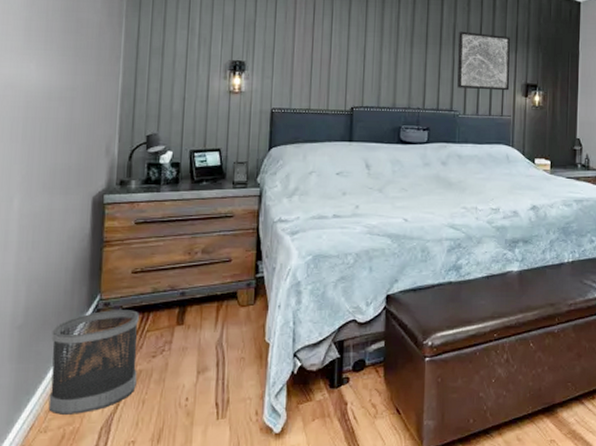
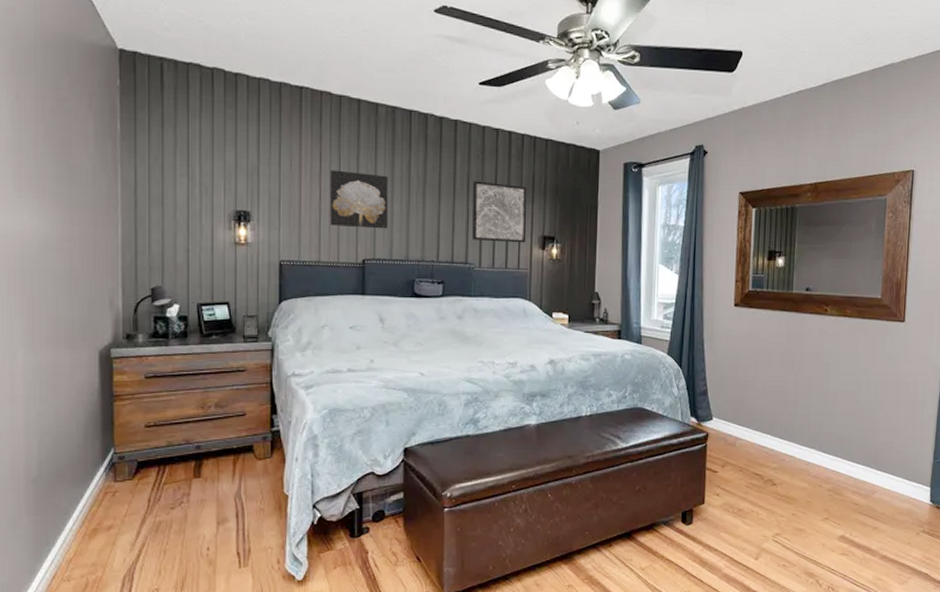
wastebasket: present [48,310,139,415] -> none [67,463,157,564]
wall art: none [320,22,378,78] -> present [329,170,388,229]

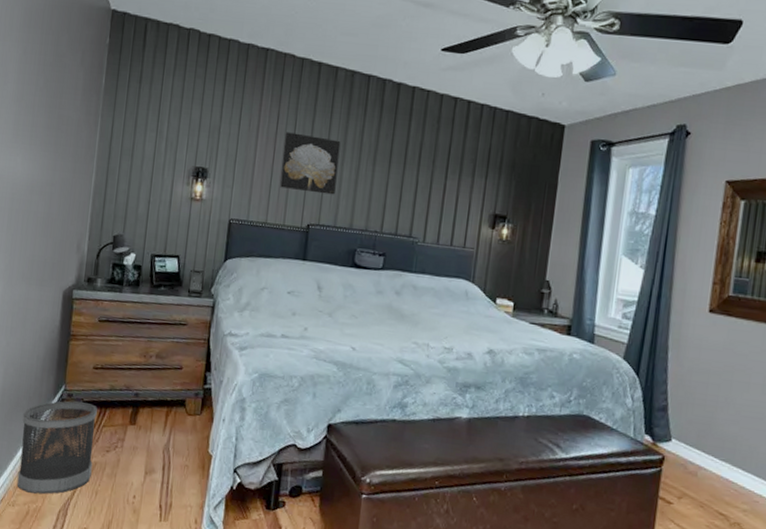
wastebasket: none [67,463,157,564] -> present [16,401,97,495]
wall art: present [472,181,527,243] -> none [419,151,481,220]

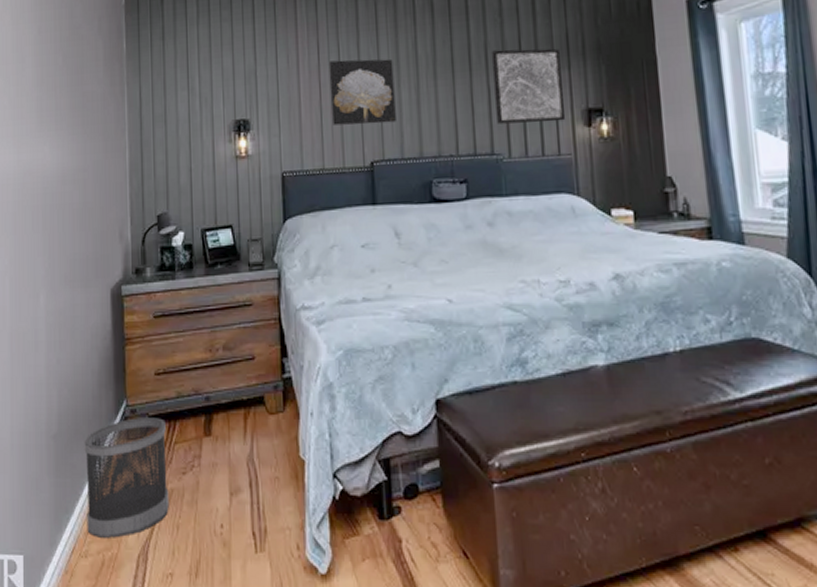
wall art: none [419,151,481,220] -> present [491,48,566,124]

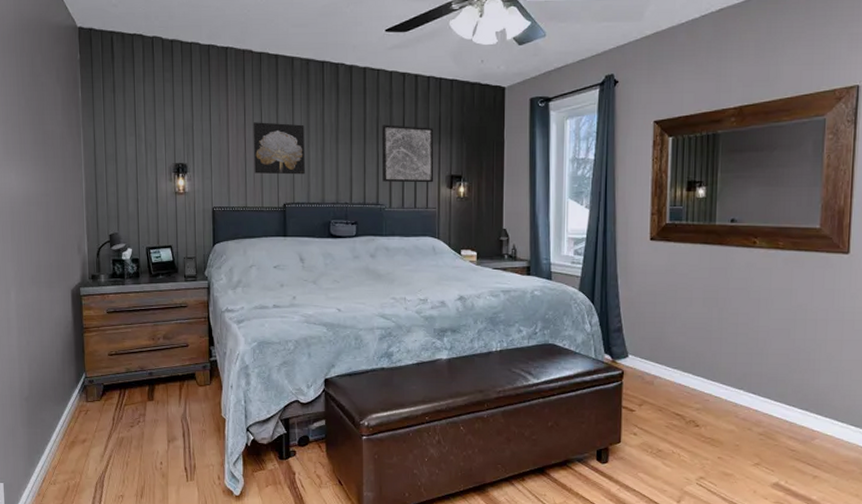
wastebasket: present [84,418,169,538] -> none [51,386,120,471]

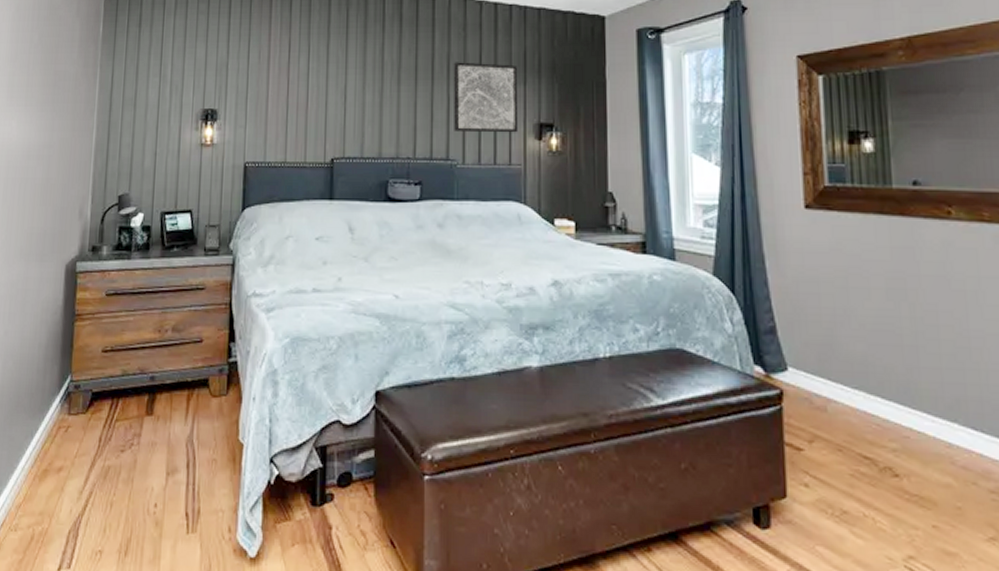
wall art: present [253,122,305,175] -> none [297,60,360,123]

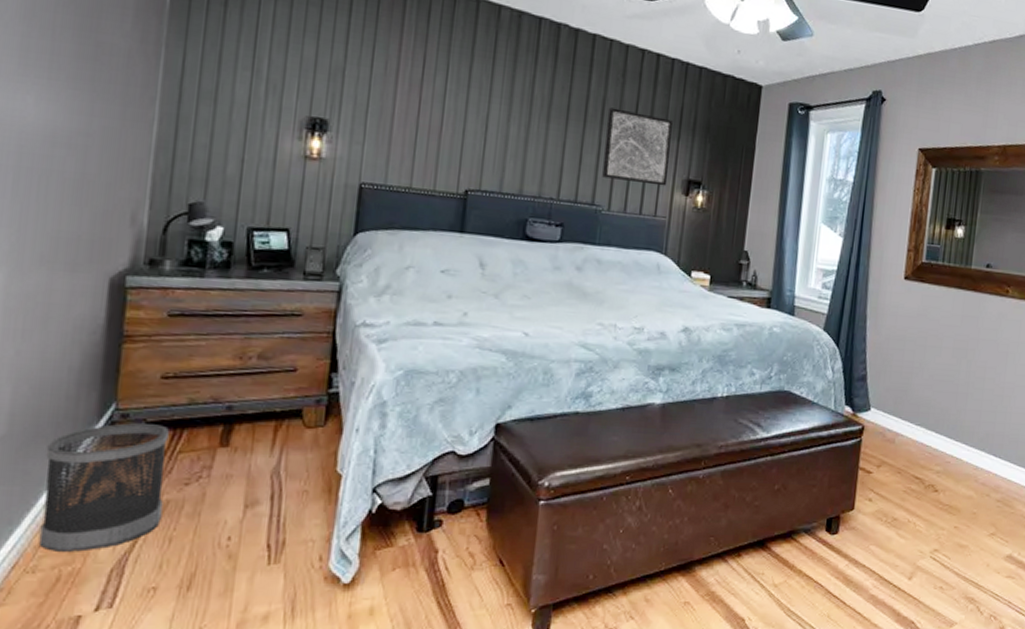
wastebasket: none [19,393,109,513] -> present [38,423,169,552]

